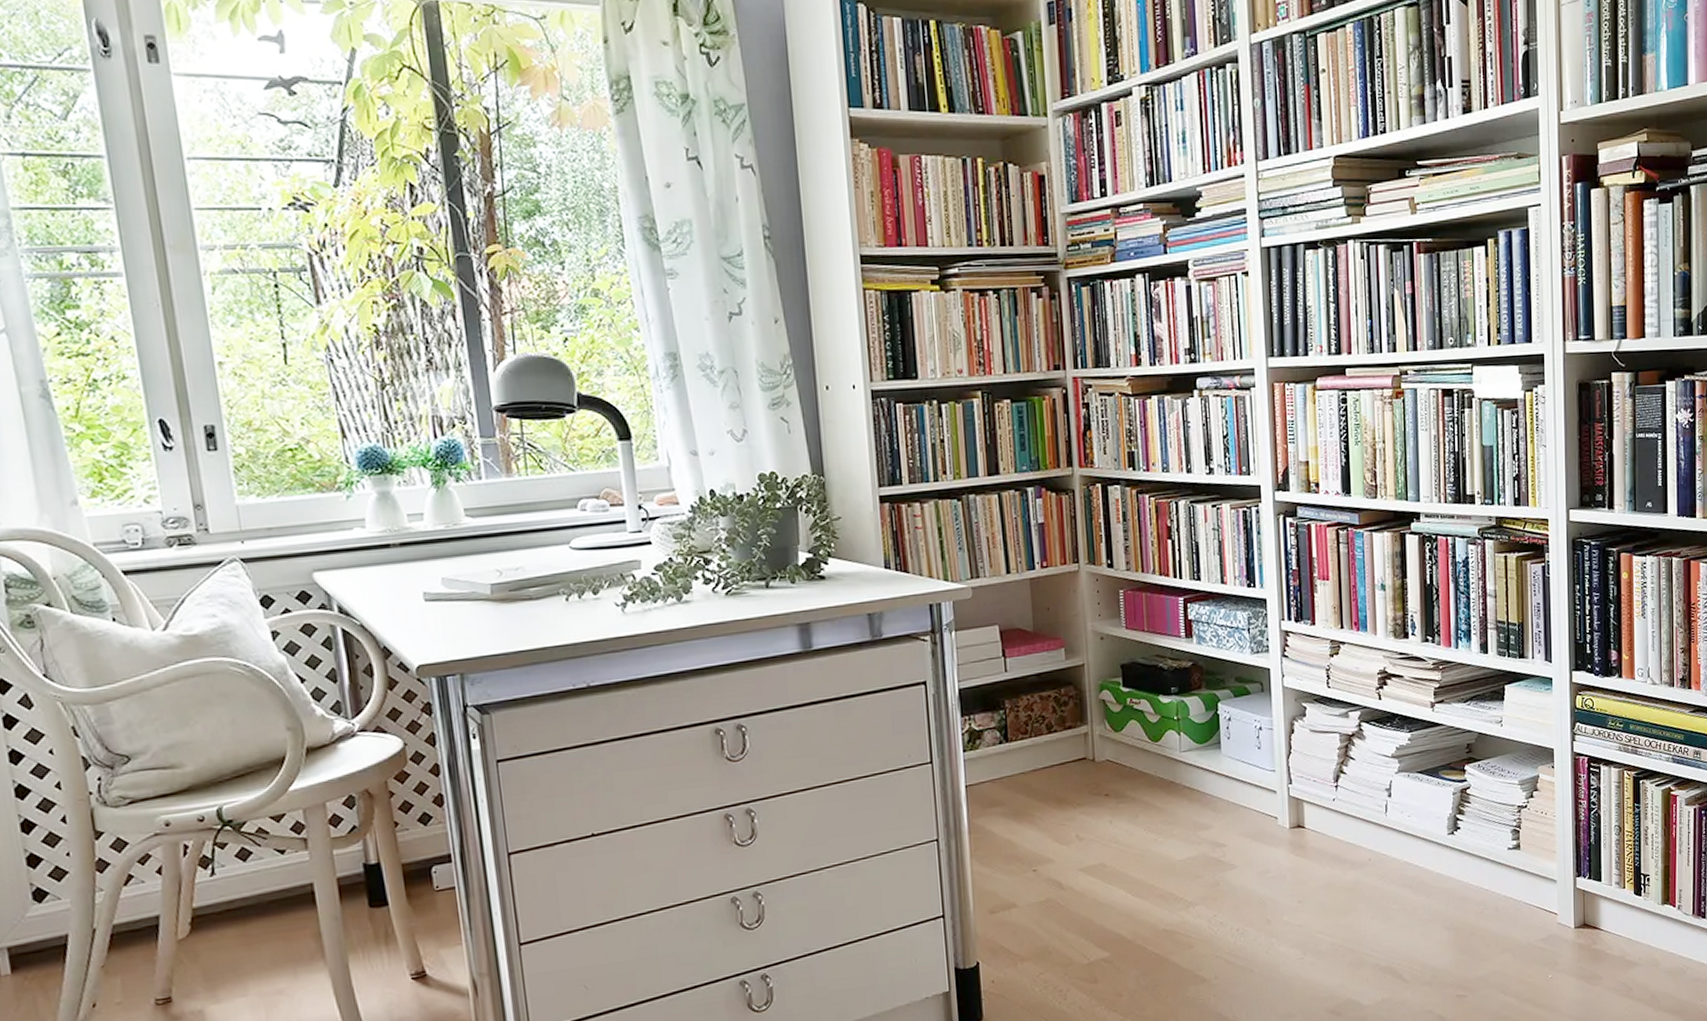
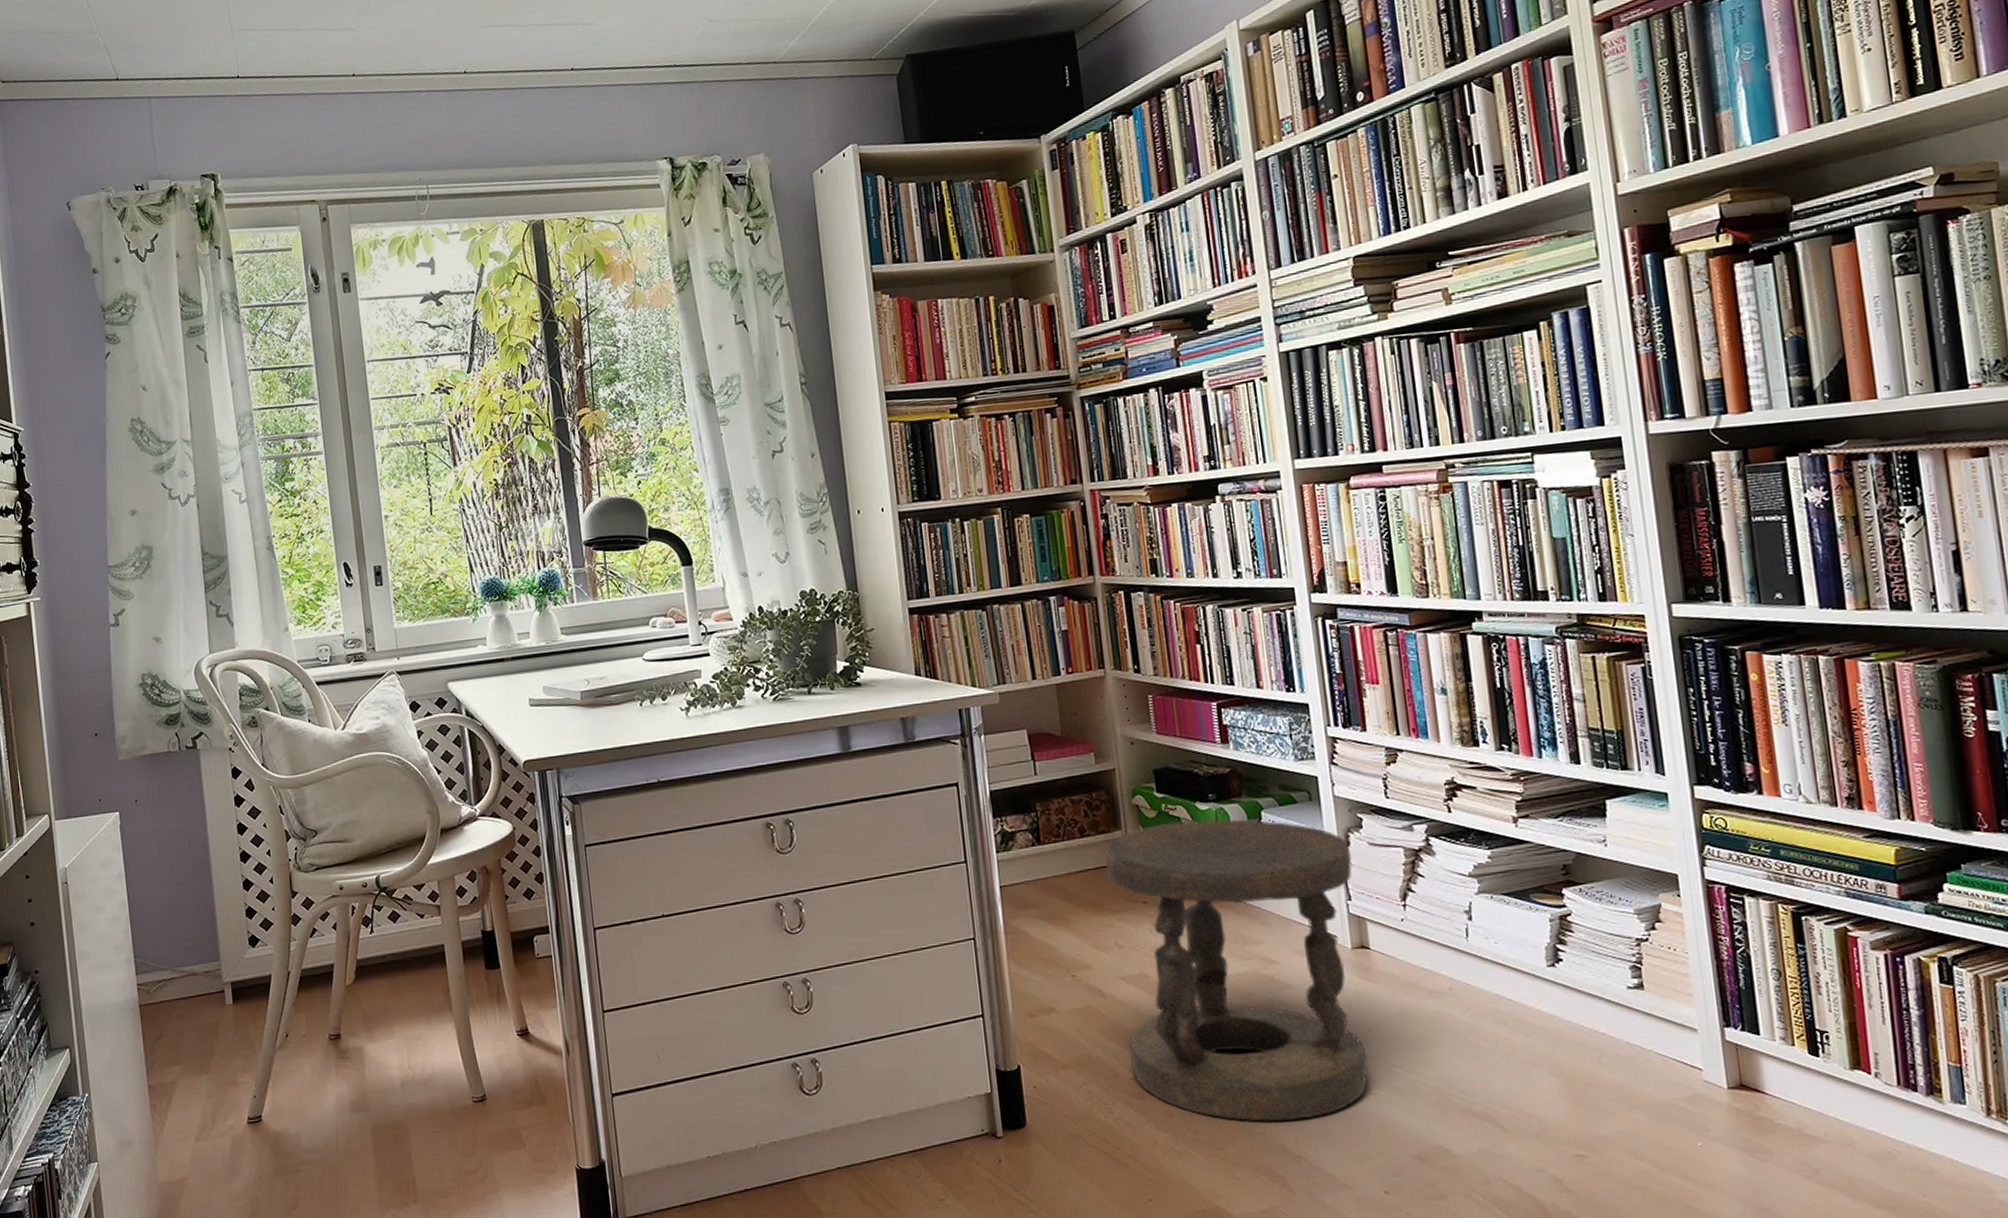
stool: none [1070,711,1297,995] -> present [1104,819,1368,1122]

